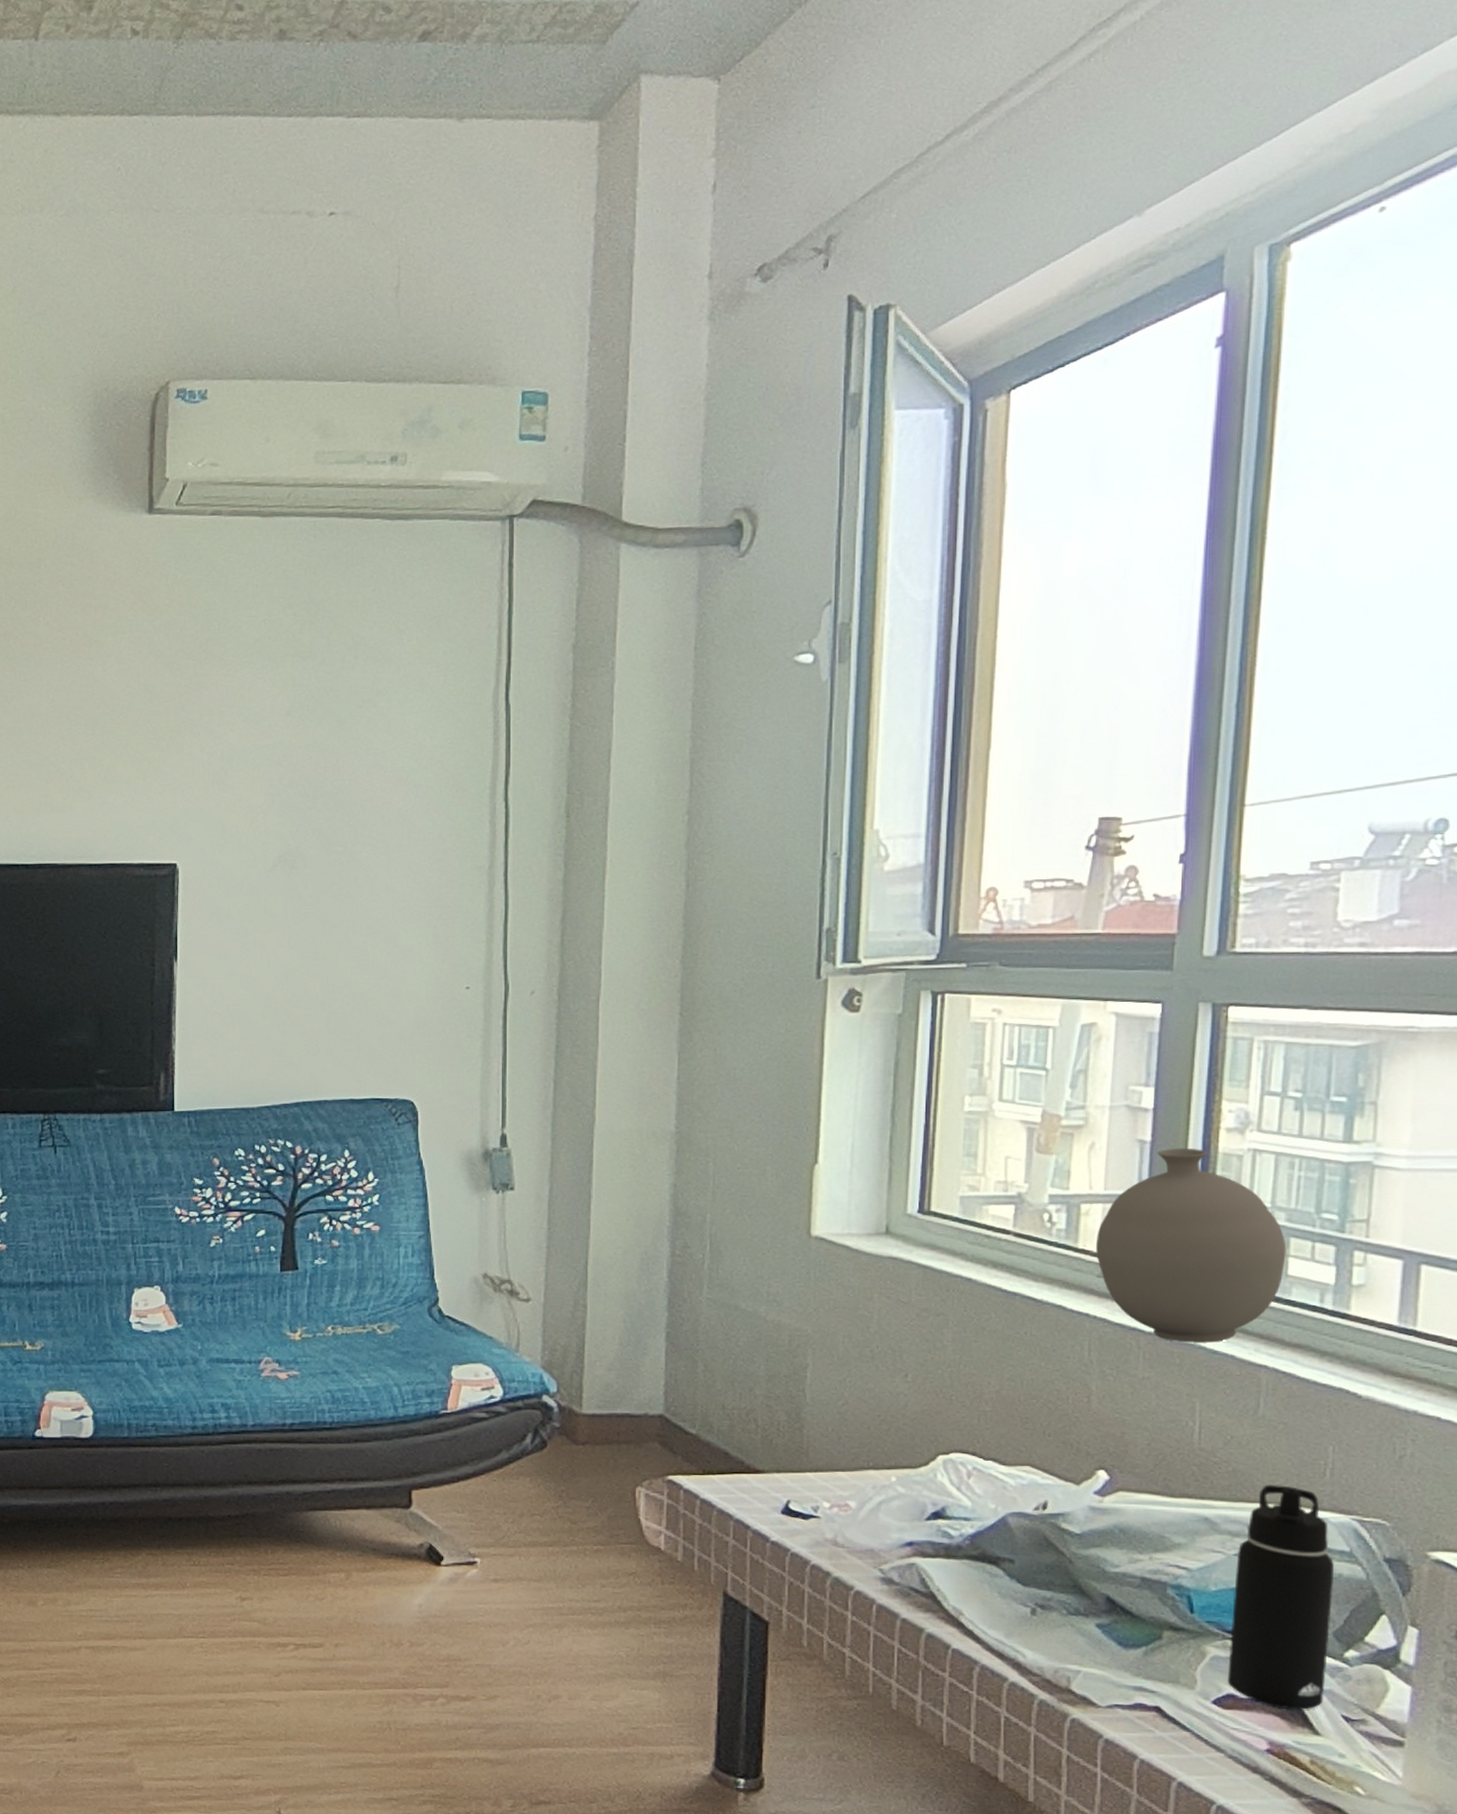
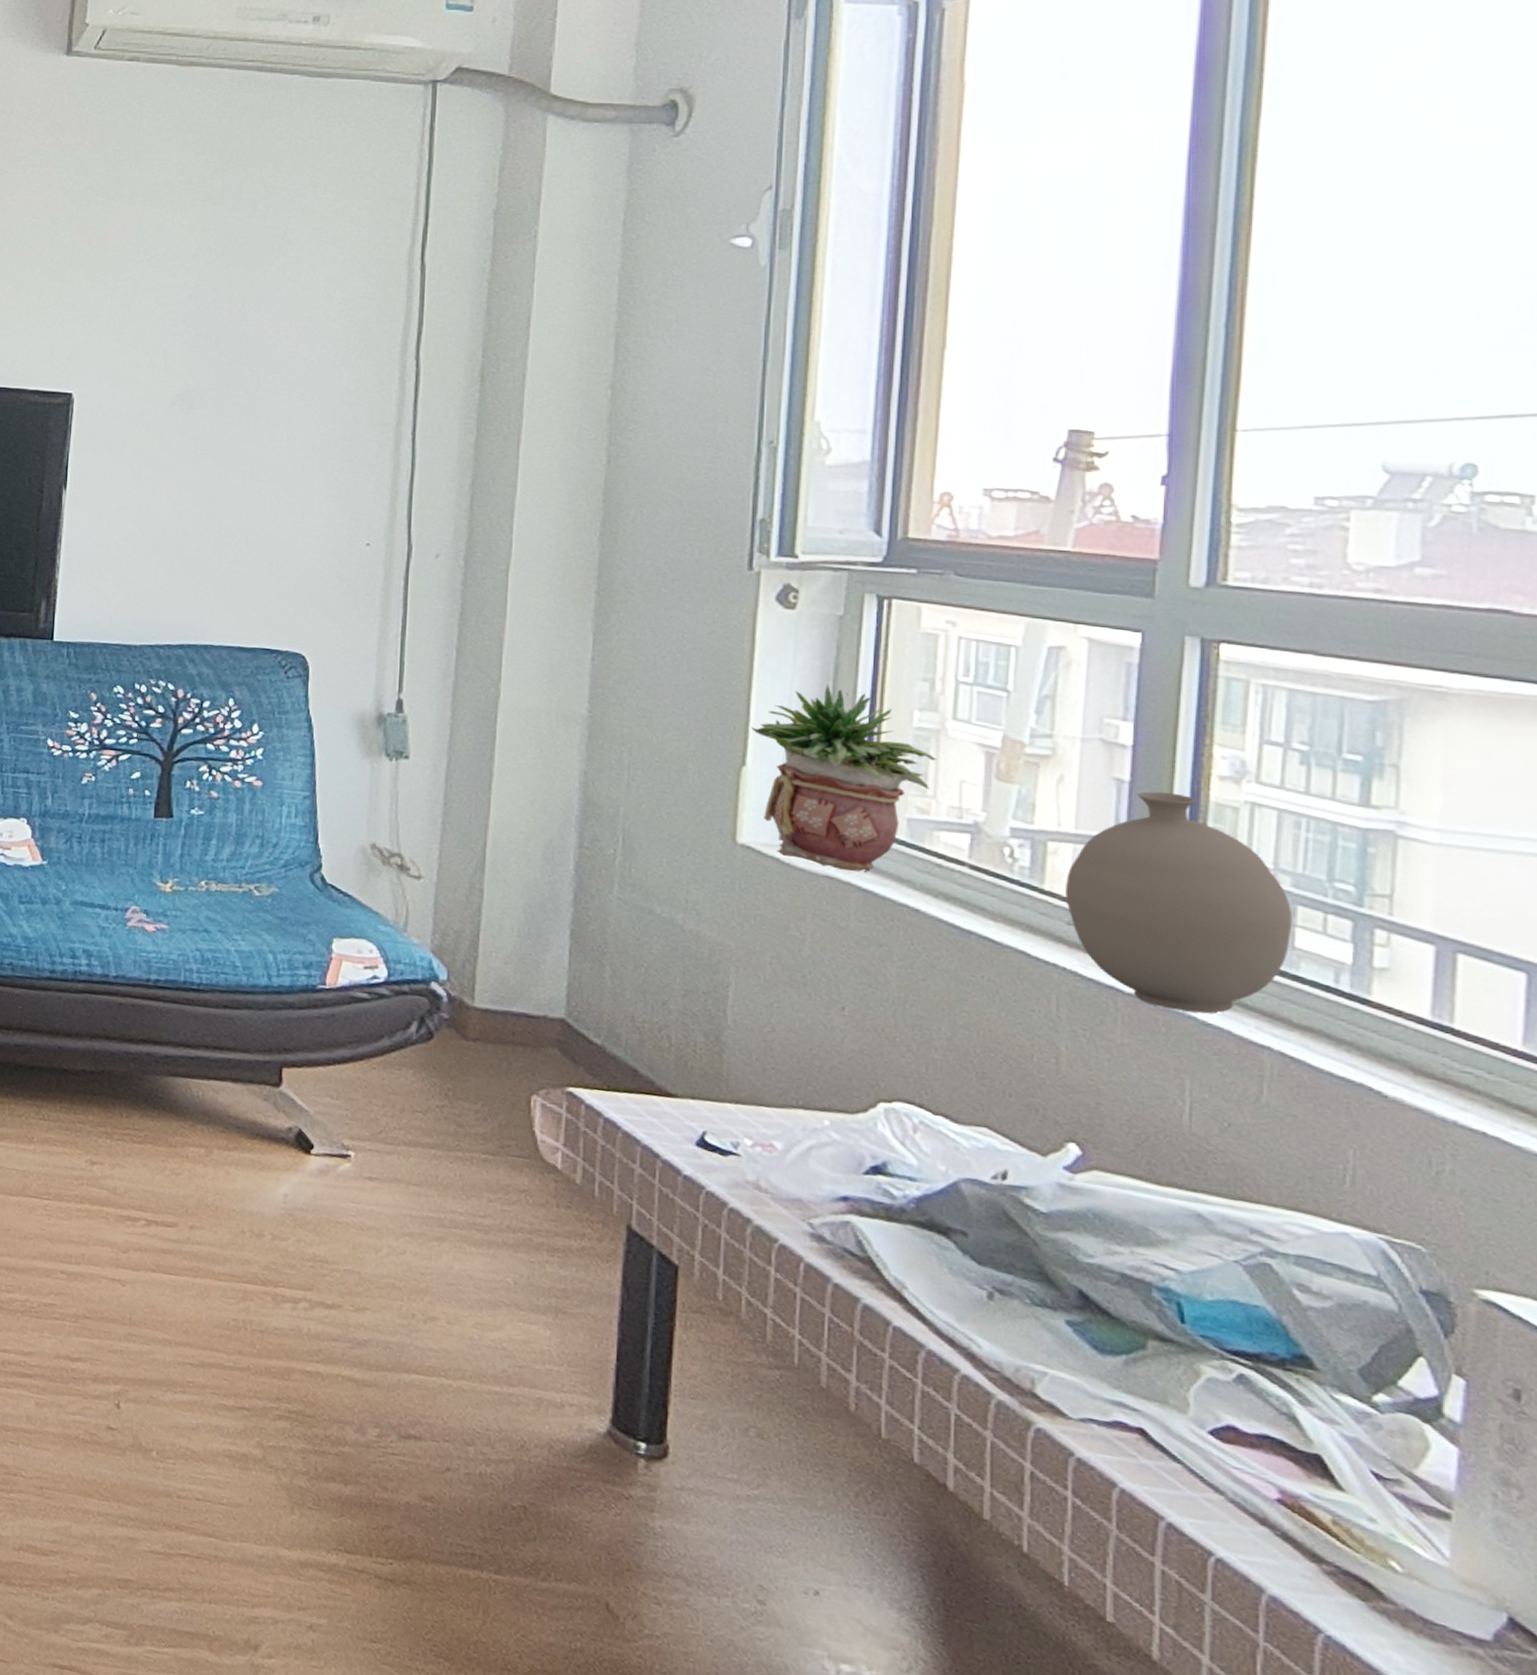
potted plant: none [821,1079,986,1250] -> present [750,684,938,872]
water bottle: present [1227,1485,1335,1710] -> none [1227,1185,1359,1458]

